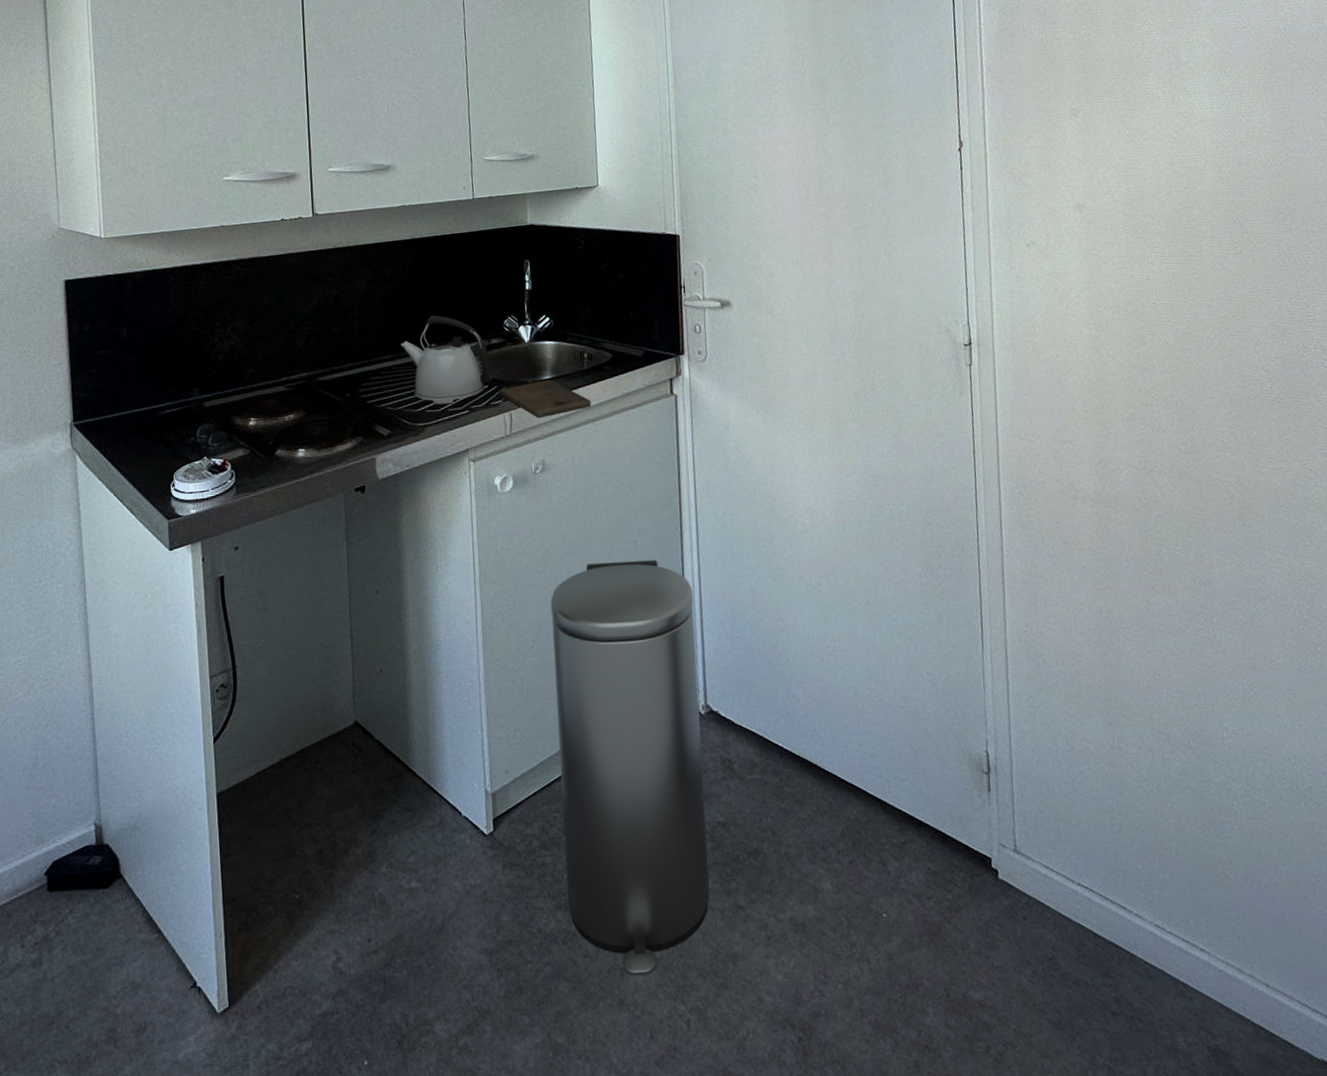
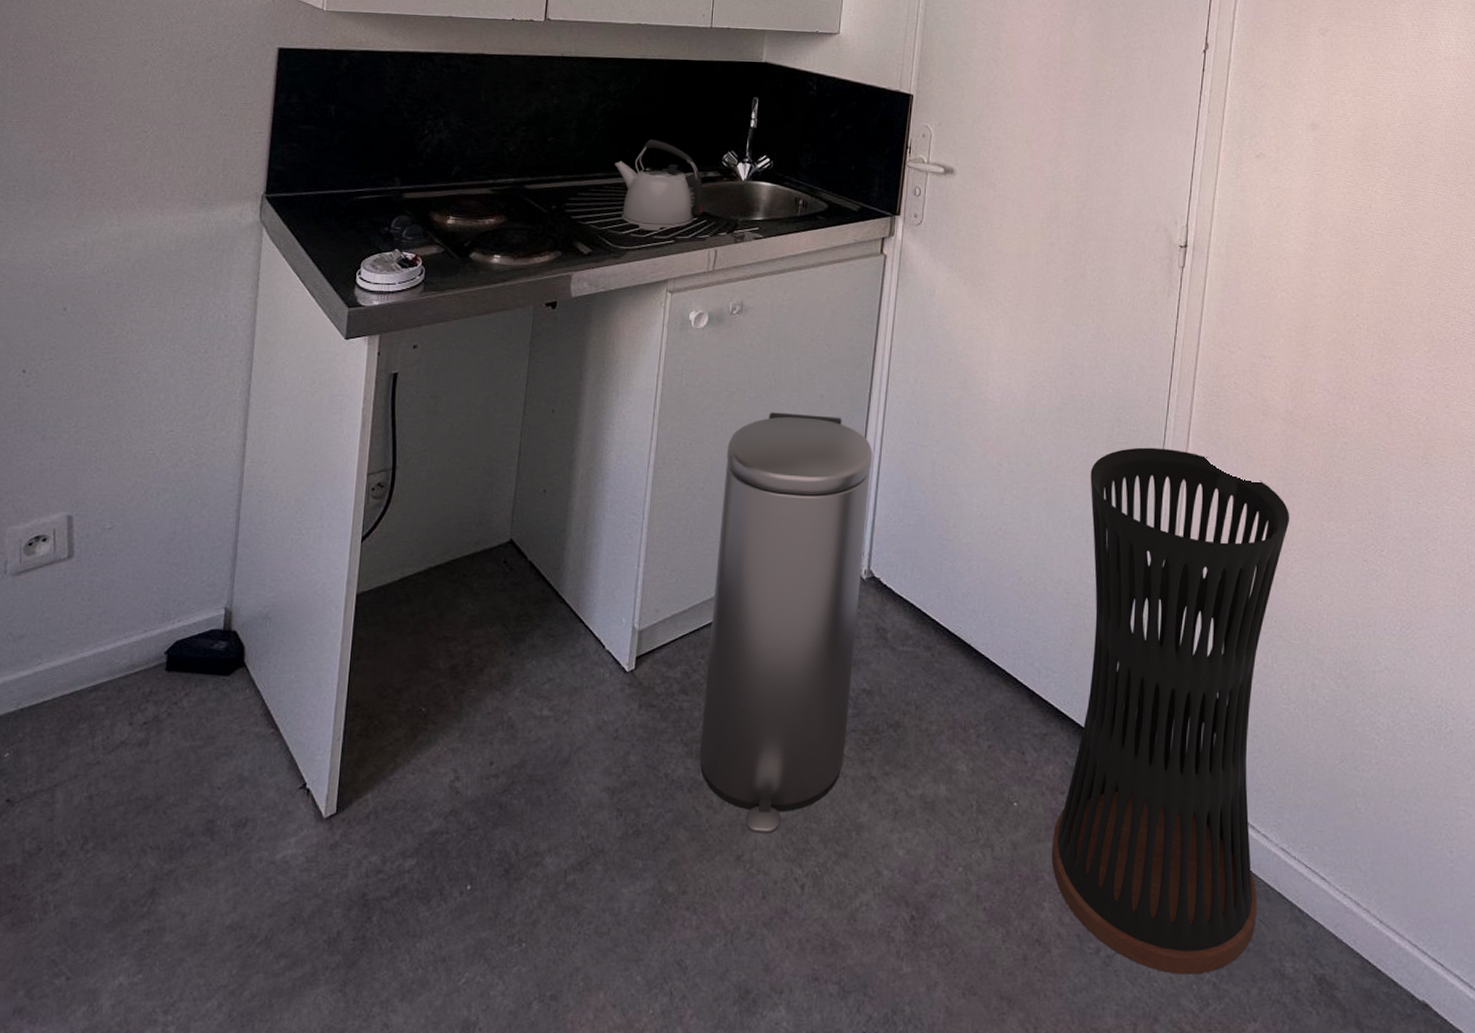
cutting board: present [500,379,591,419] -> none [709,221,799,259]
umbrella stand: none [909,545,1142,1063] -> present [1051,447,1290,974]

